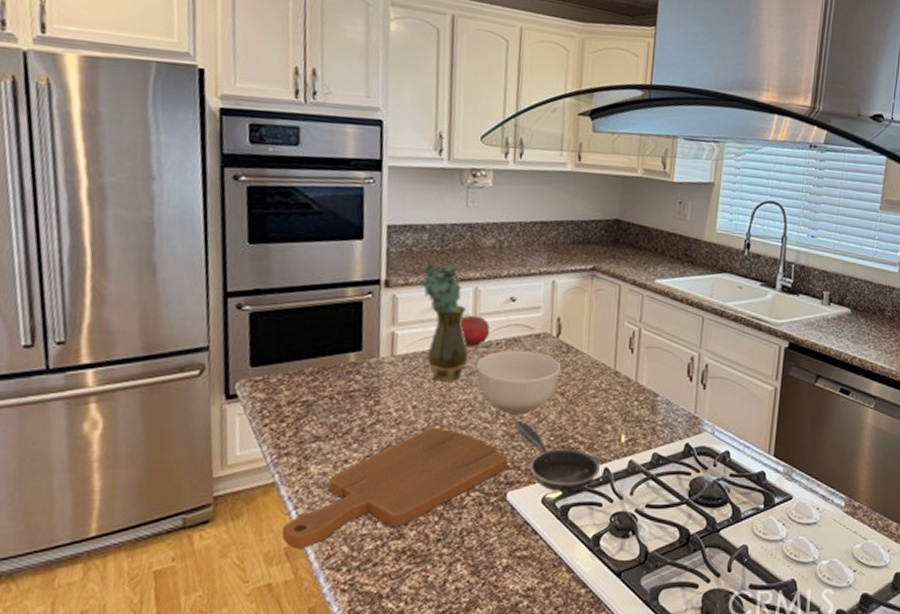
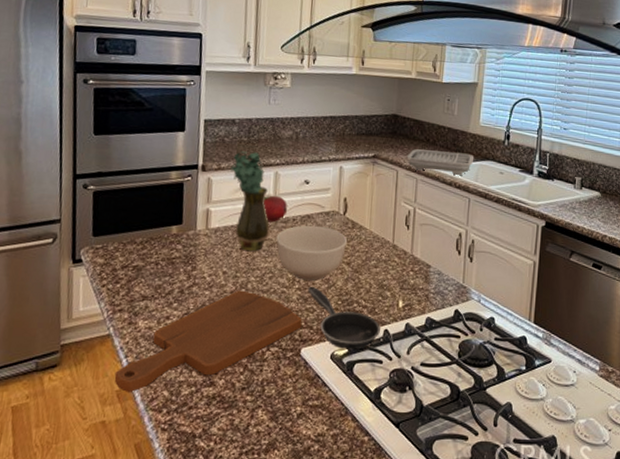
dish rack: none [631,260,710,291] -> present [406,149,475,176]

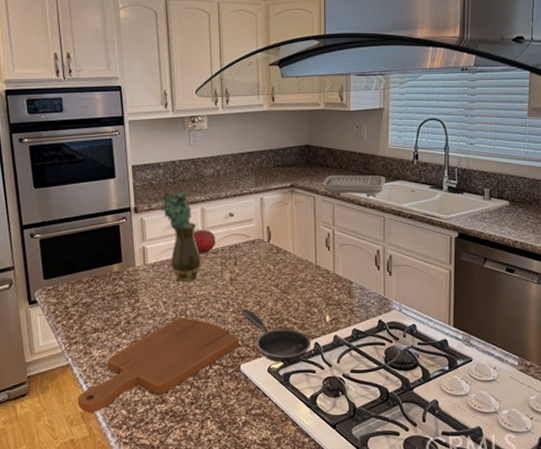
bowl: present [276,225,348,281] -> none [208,253,274,304]

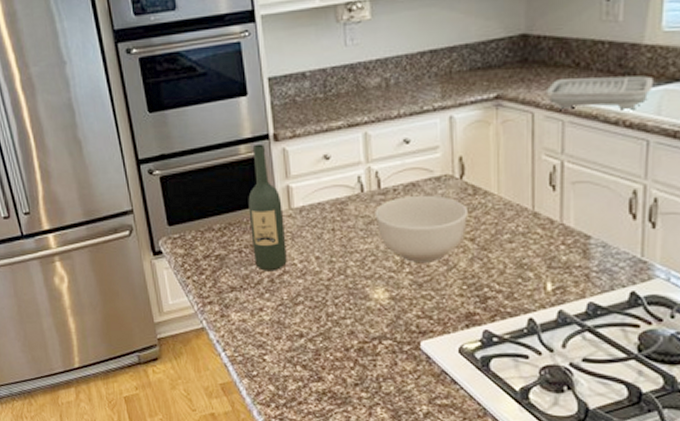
cutting board: present [77,317,239,414] -> none [215,277,419,387]
wine bottle: none [112,214,141,315] -> present [248,144,287,271]
vase: present [161,189,201,282] -> none [308,107,365,232]
fruit: present [193,229,216,254] -> none [352,162,386,196]
bowl: none [208,253,274,304] -> present [375,195,469,262]
frying pan: present [241,308,311,363] -> none [422,269,522,343]

